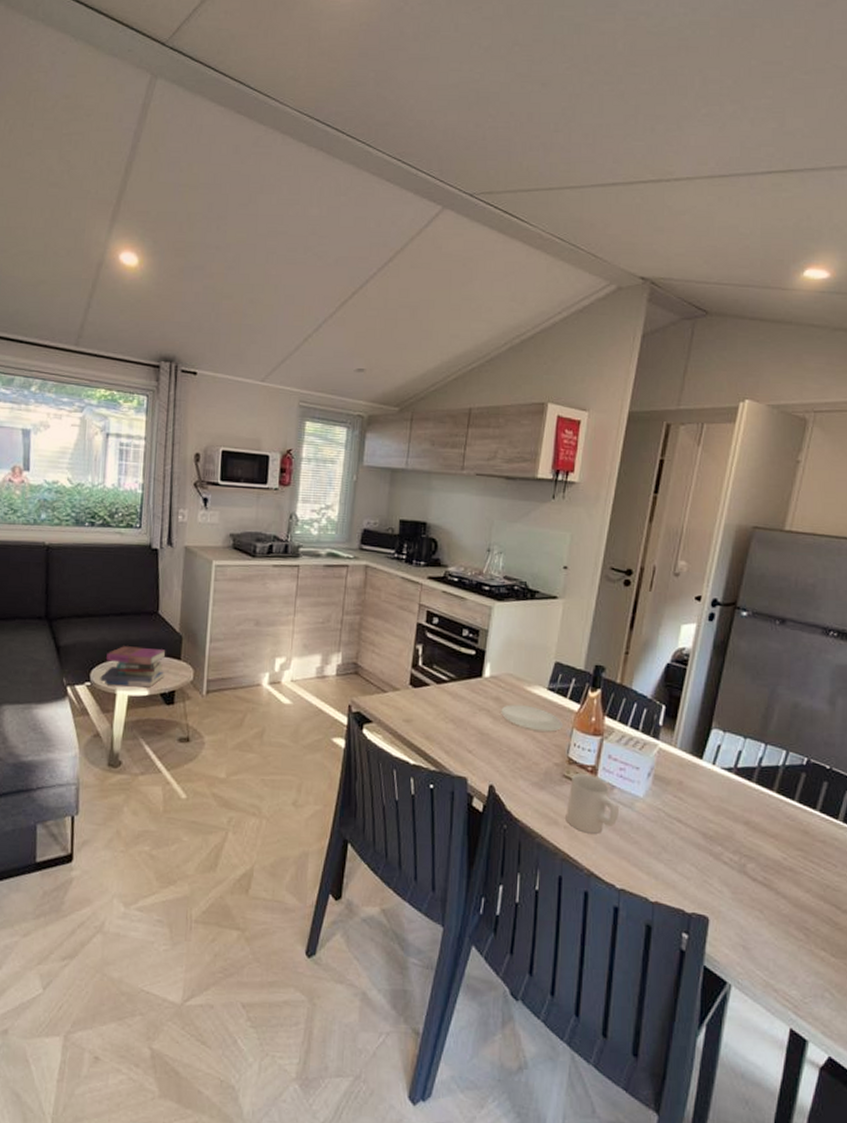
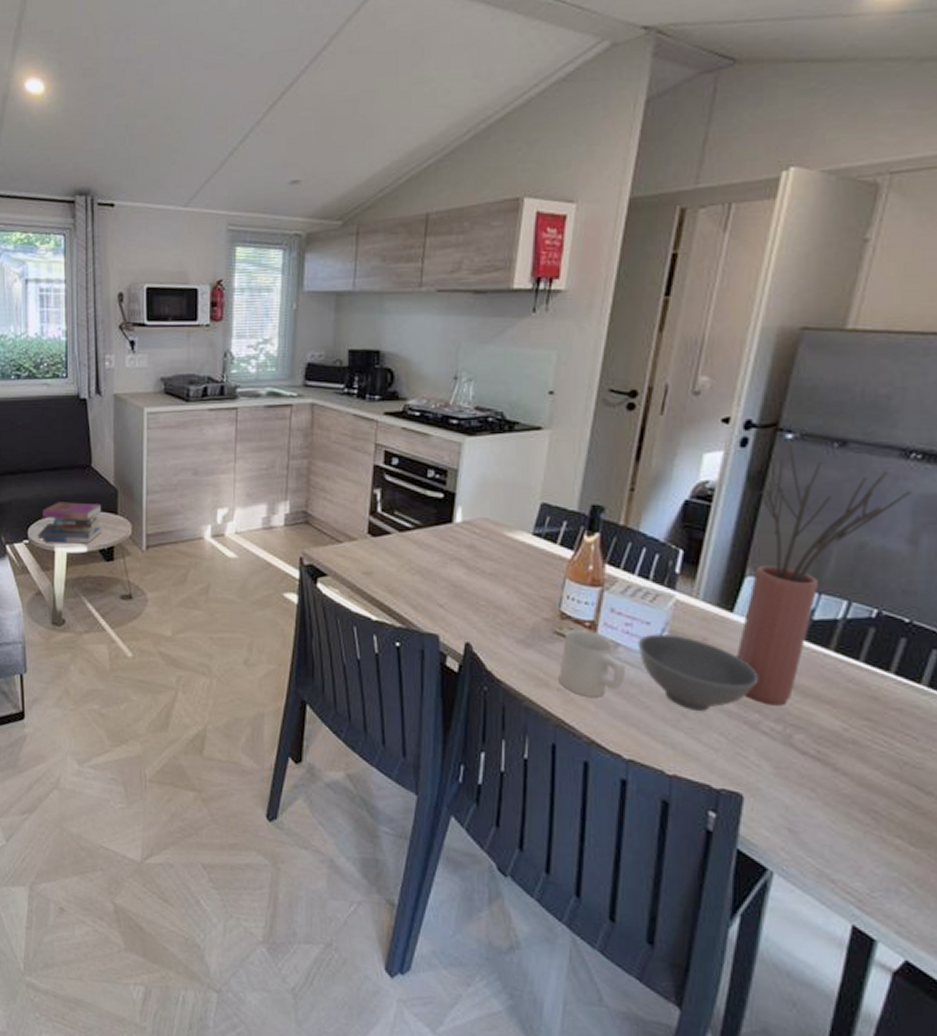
plate: present [501,704,564,733] -> none [476,553,554,584]
bowl: none [629,777,721,845] -> present [637,634,759,711]
vase: none [705,621,831,840] -> present [736,445,913,706]

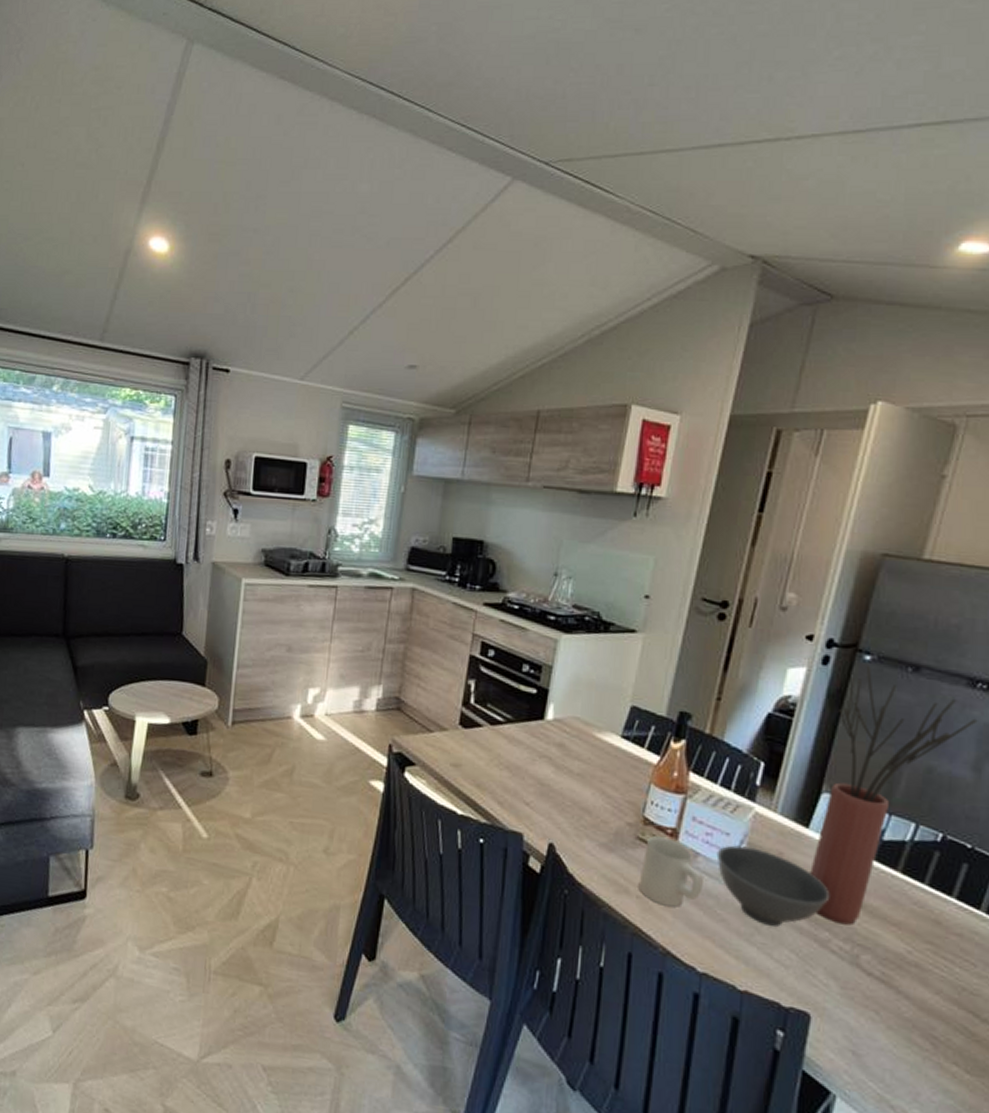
books: present [38,502,102,544] -> none [118,669,190,715]

